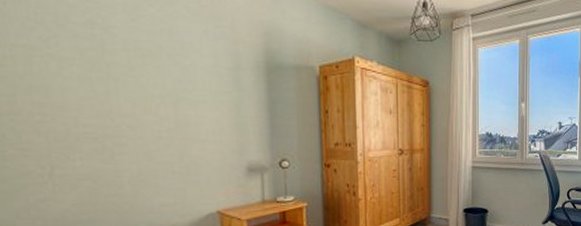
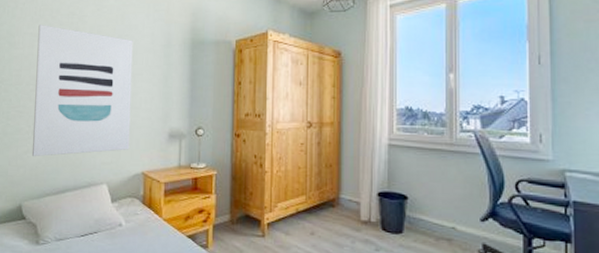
wall art: none [36,33,198,206] -> present [31,24,133,157]

